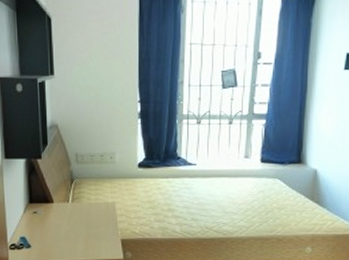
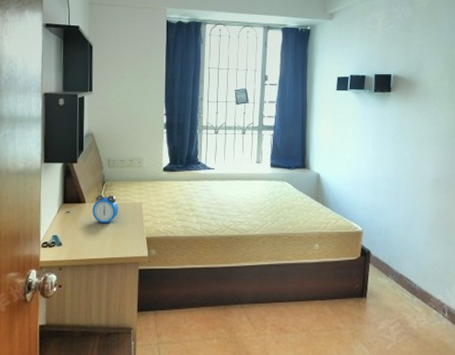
alarm clock: none [61,193,90,225] -> present [92,194,119,224]

